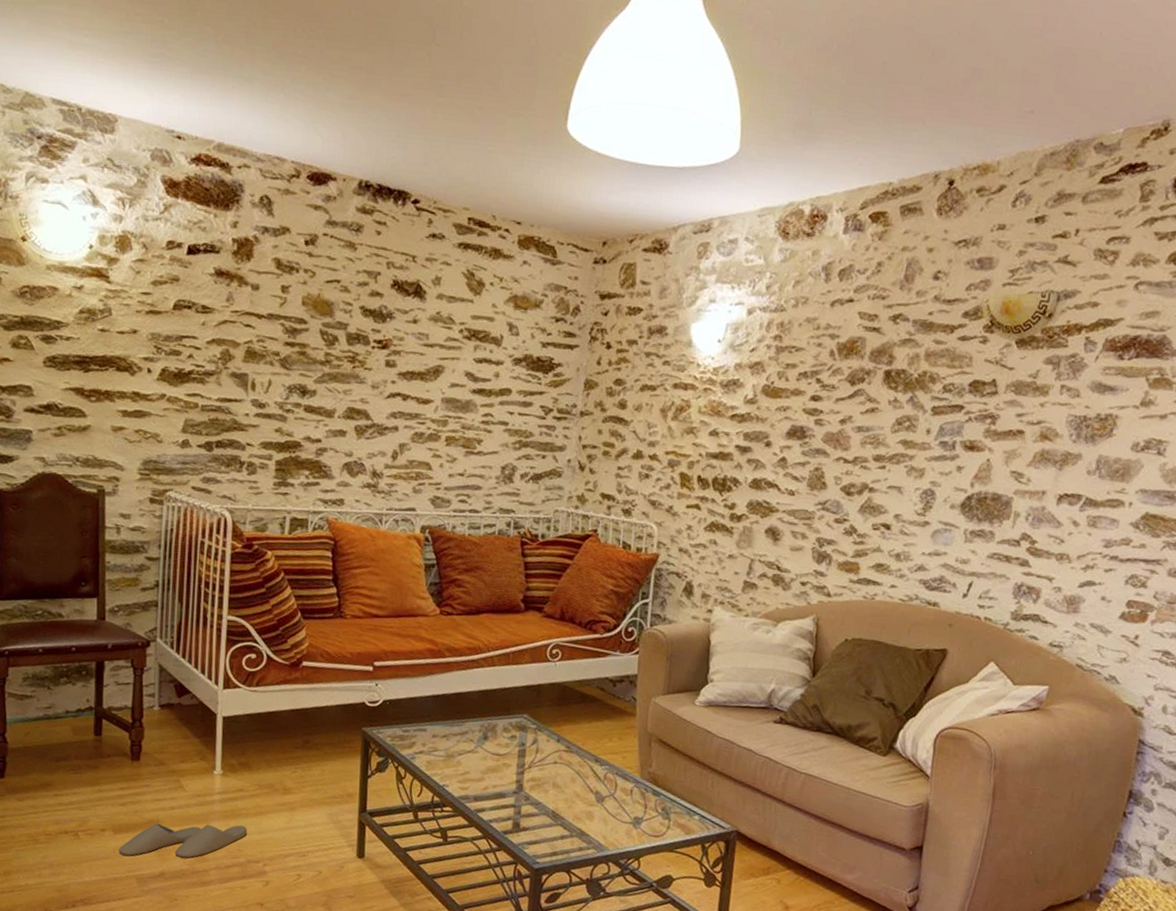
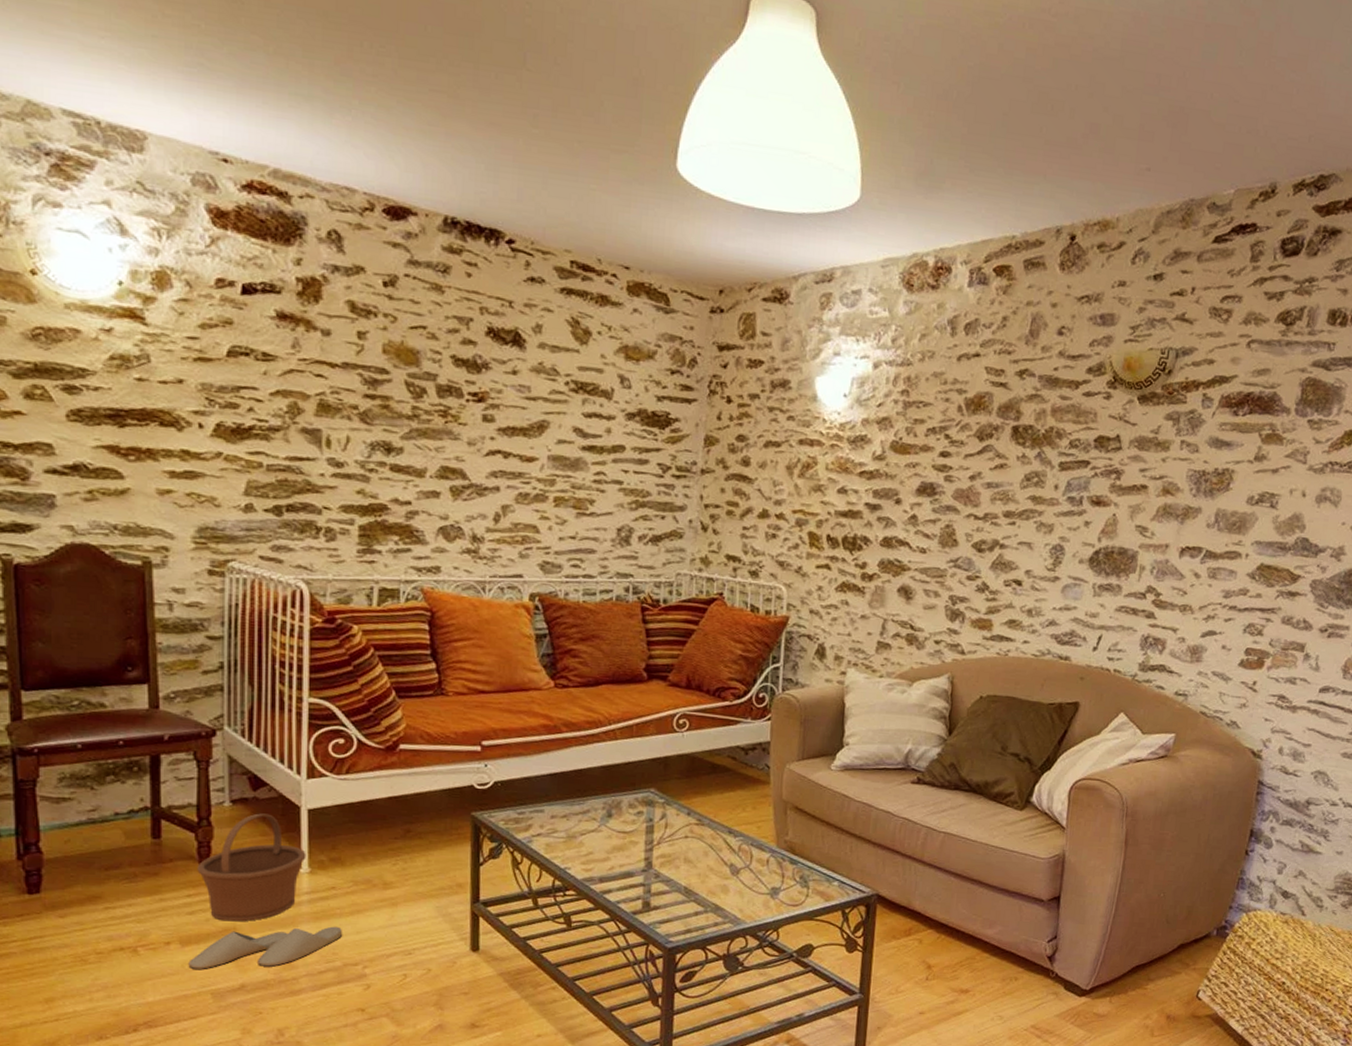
basket: none [129,718,220,815] -> present [197,813,306,922]

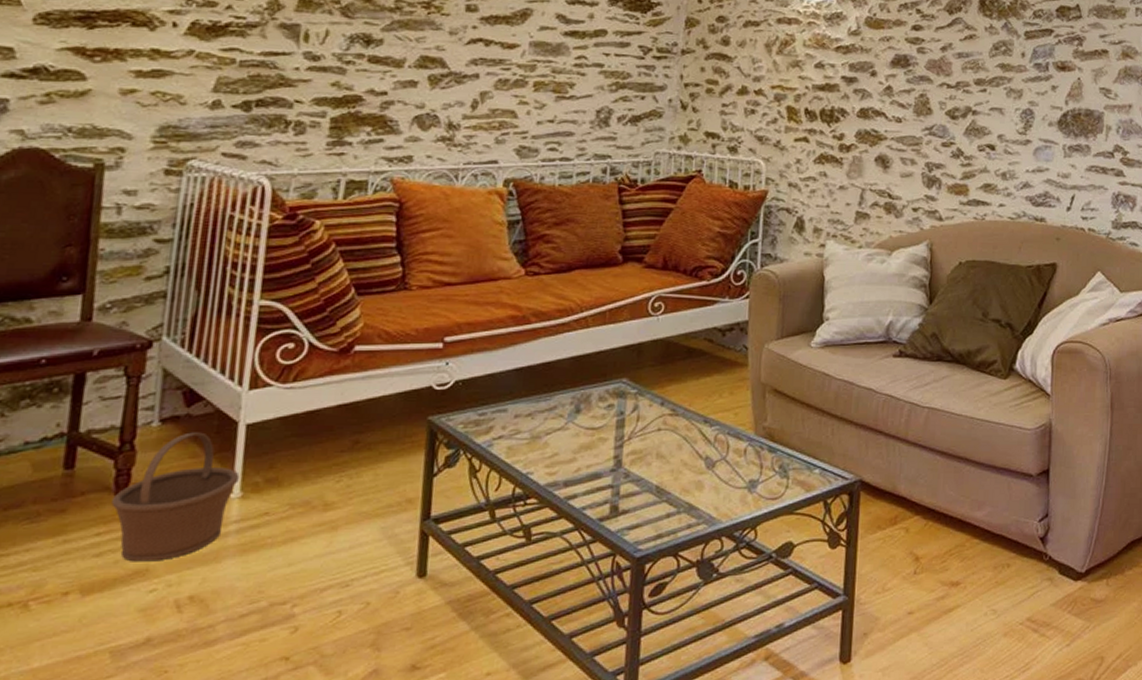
slippers: present [188,926,342,970] -> none [86,559,272,624]

